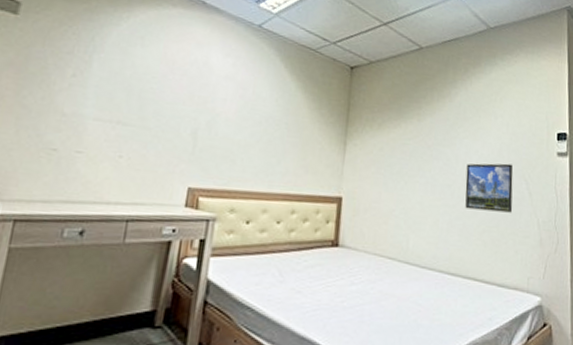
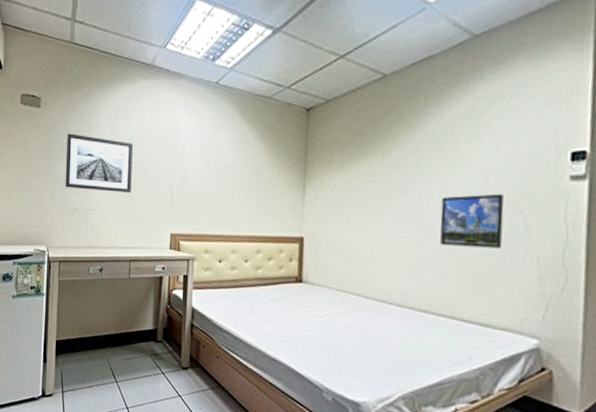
wall art: none [40,52,149,135] -> present [65,133,133,193]

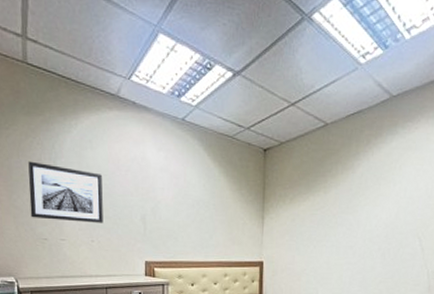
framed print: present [440,193,505,249] -> none [365,224,409,266]

